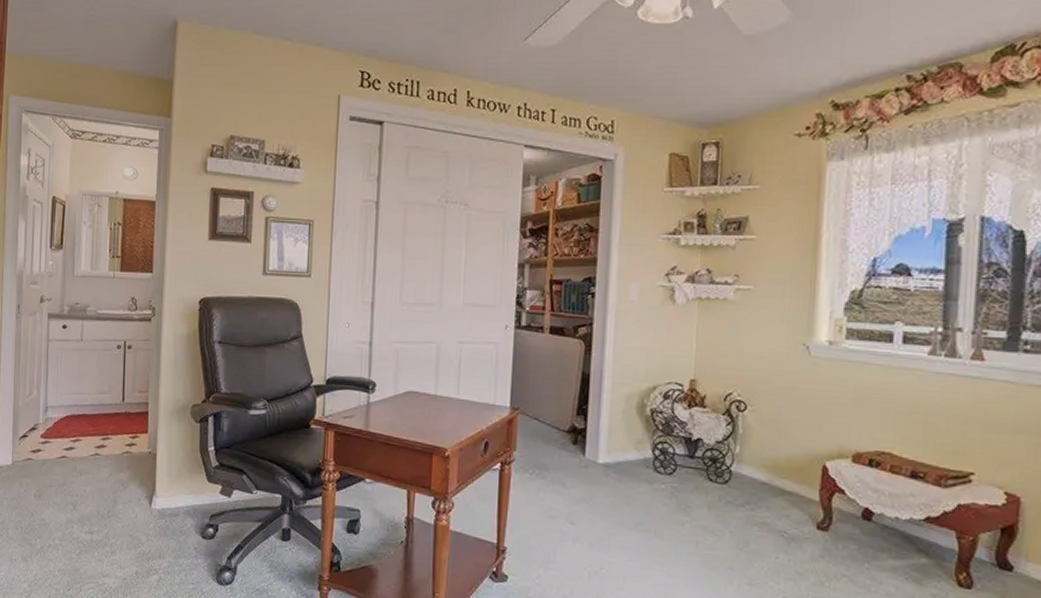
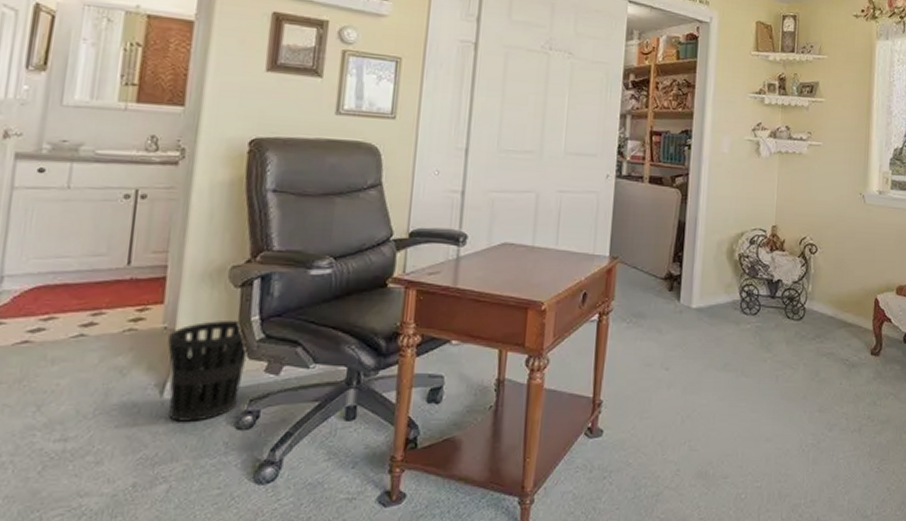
wastebasket: none [152,449,209,529] -> present [168,321,250,422]

